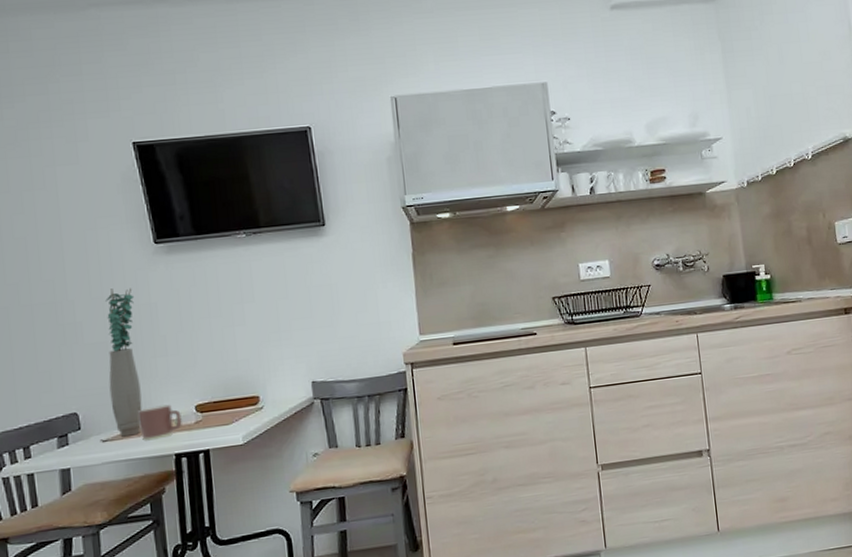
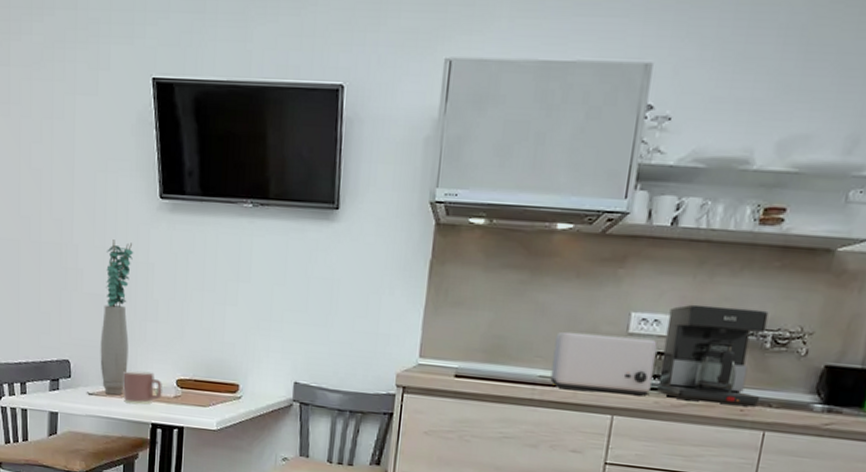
toaster: none [527,281,608,335] -> present [550,331,658,398]
coffee maker: none [606,243,687,324] -> present [657,304,769,408]

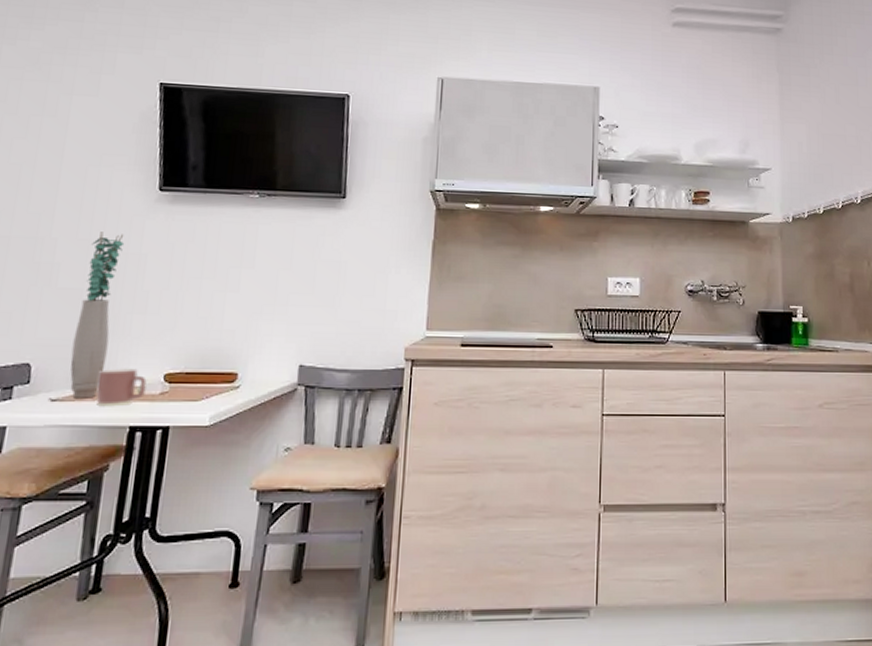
toaster: present [550,331,658,398] -> none [547,297,633,351]
coffee maker: present [657,304,769,408] -> none [637,268,716,352]

